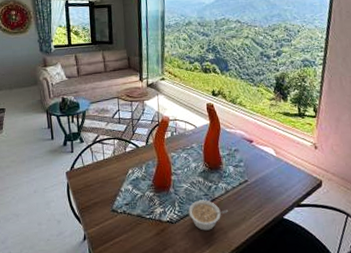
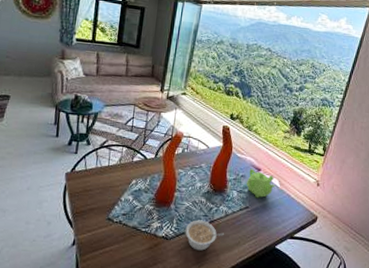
teapot: none [241,141,271,171] -> present [246,168,275,199]

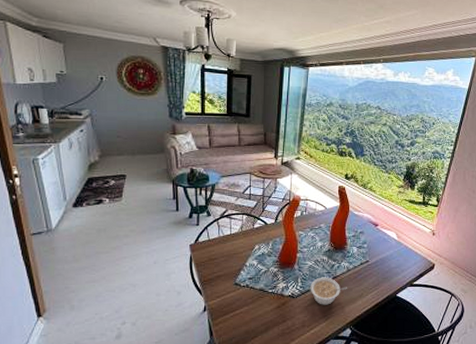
teapot: present [246,168,275,199] -> none [365,224,393,252]

